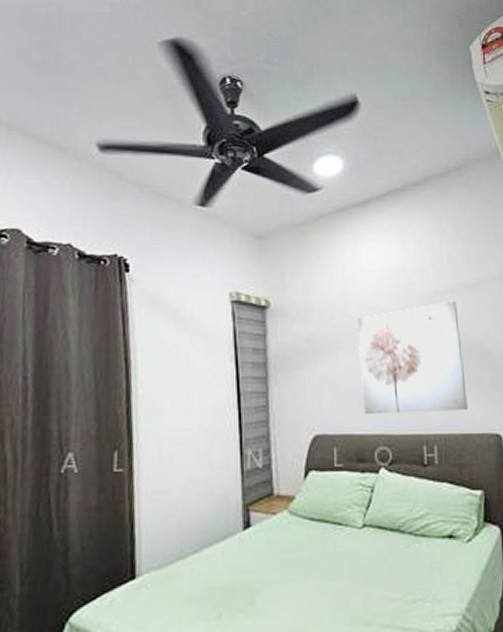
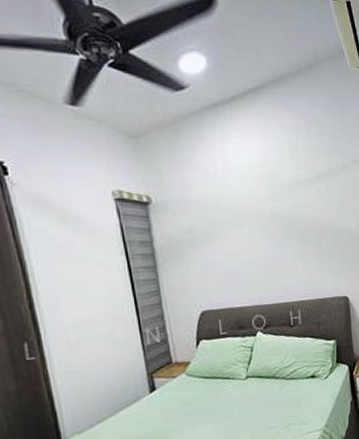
wall art: present [357,300,468,414] -> none [230,189,323,290]

